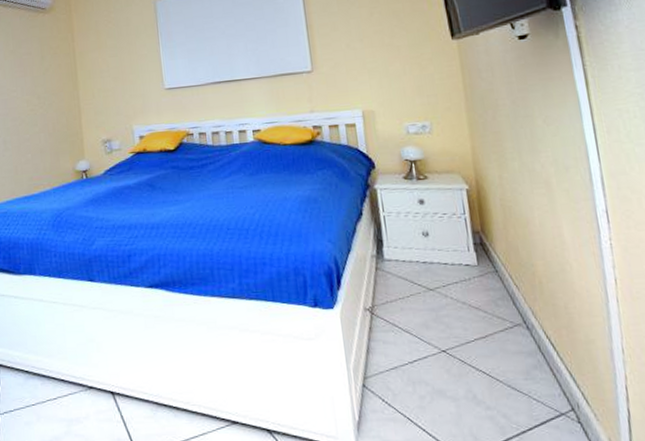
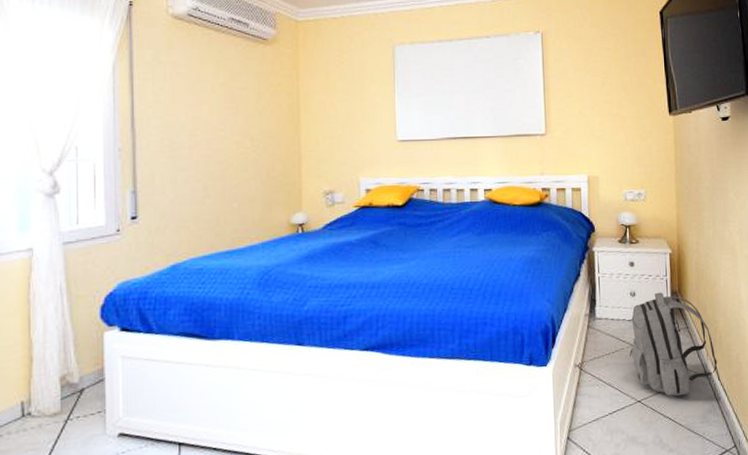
backpack: none [426,232,546,348] -> present [629,292,721,397]

